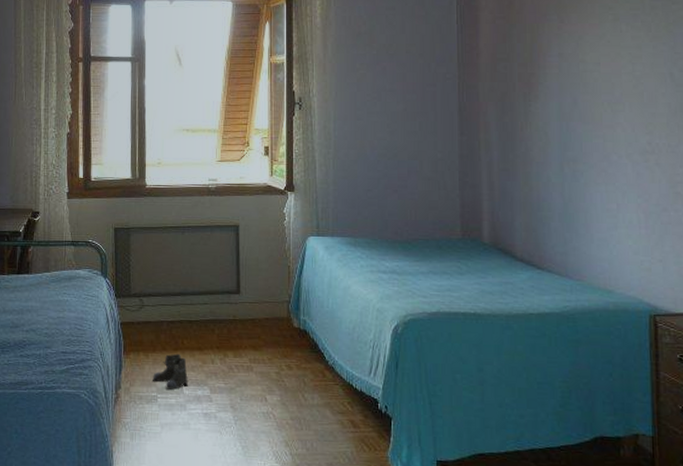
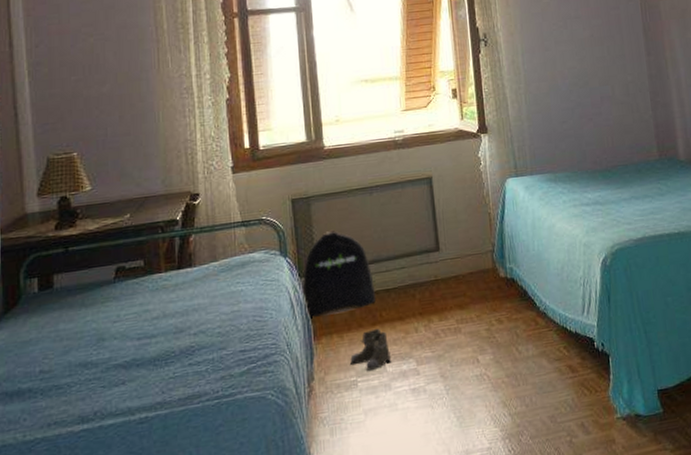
backpack: none [117,260,179,335] -> present [302,229,375,318]

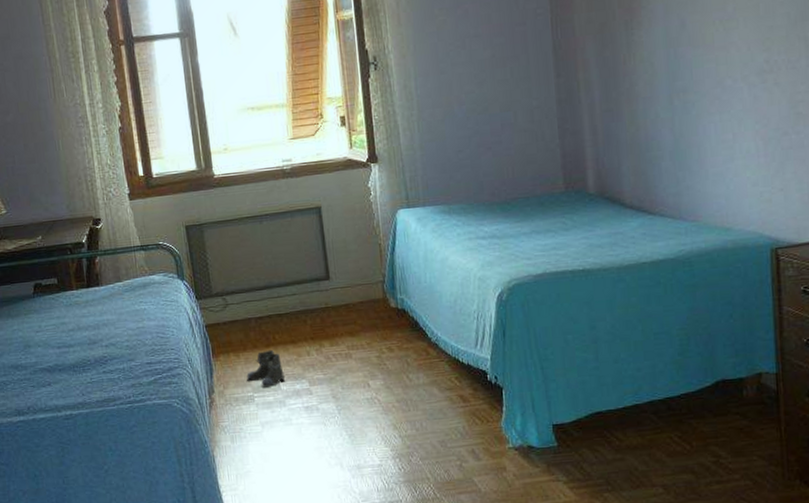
backpack: present [302,229,375,318] -> none [199,255,269,337]

